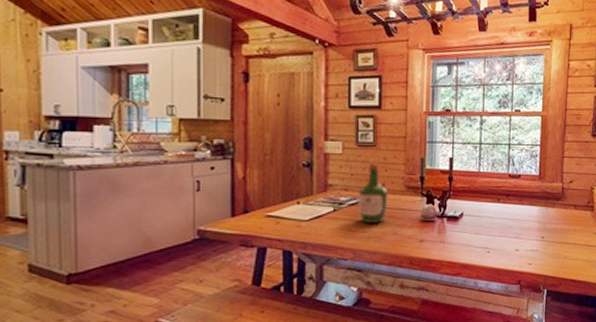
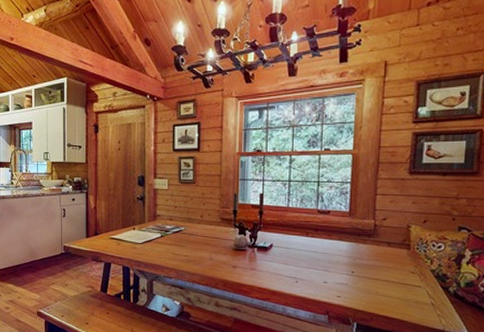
wine bottle: present [357,162,388,223] -> none [180,197,206,249]

